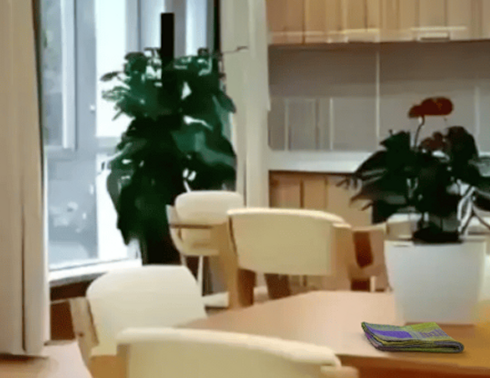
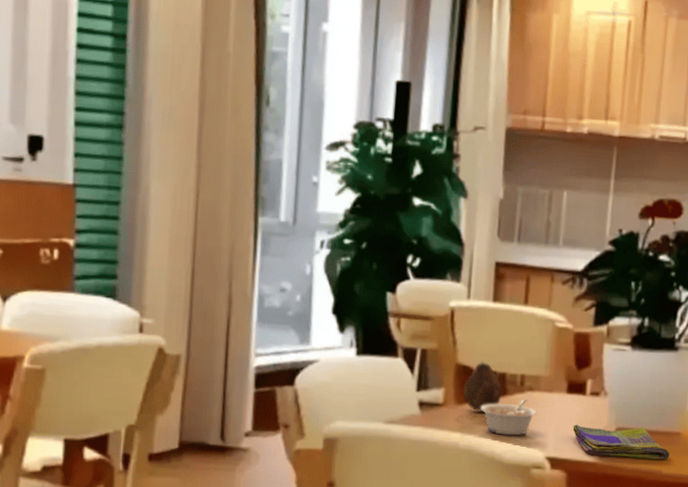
fruit: none [247,264,286,314] -> present [463,361,502,413]
legume: none [265,298,323,335] -> present [480,398,538,436]

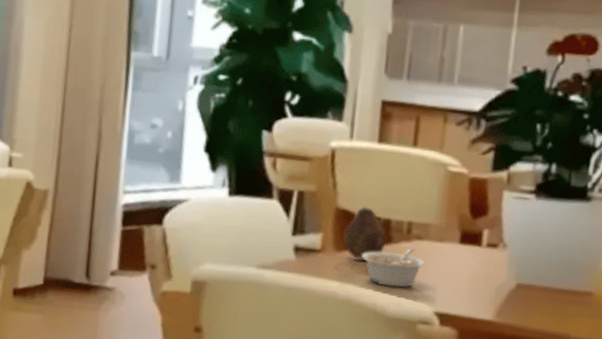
dish towel: present [573,425,670,460] -> none [466,278,580,322]

